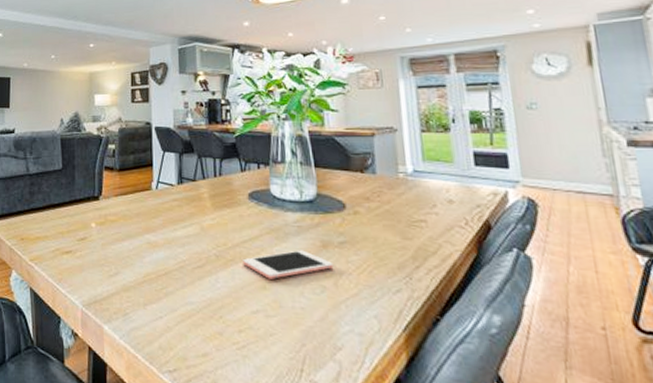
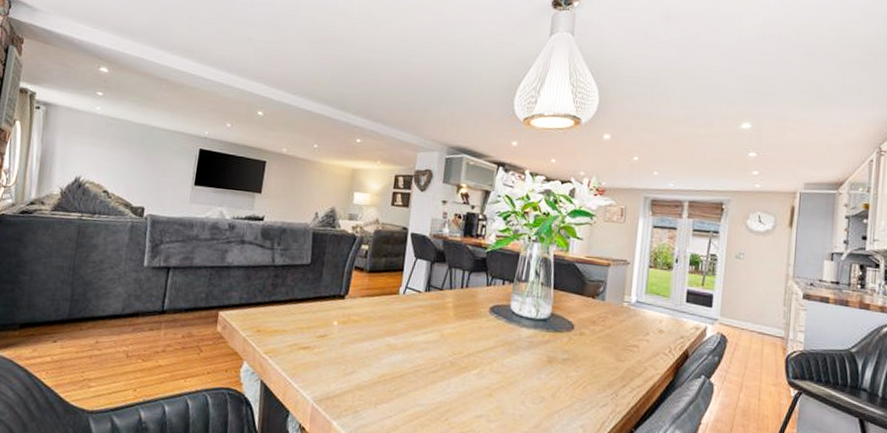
cell phone: present [243,250,334,279] -> none [475,363,555,388]

